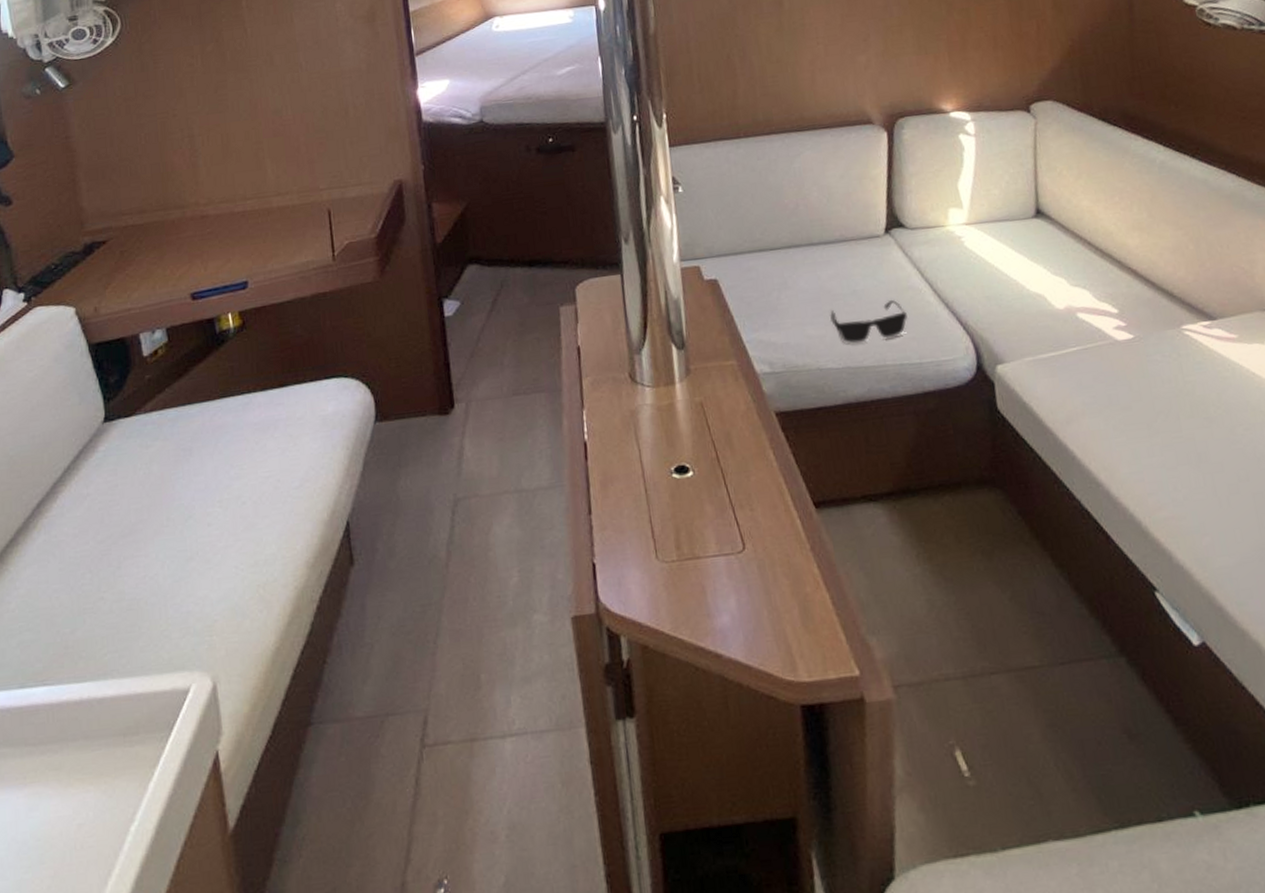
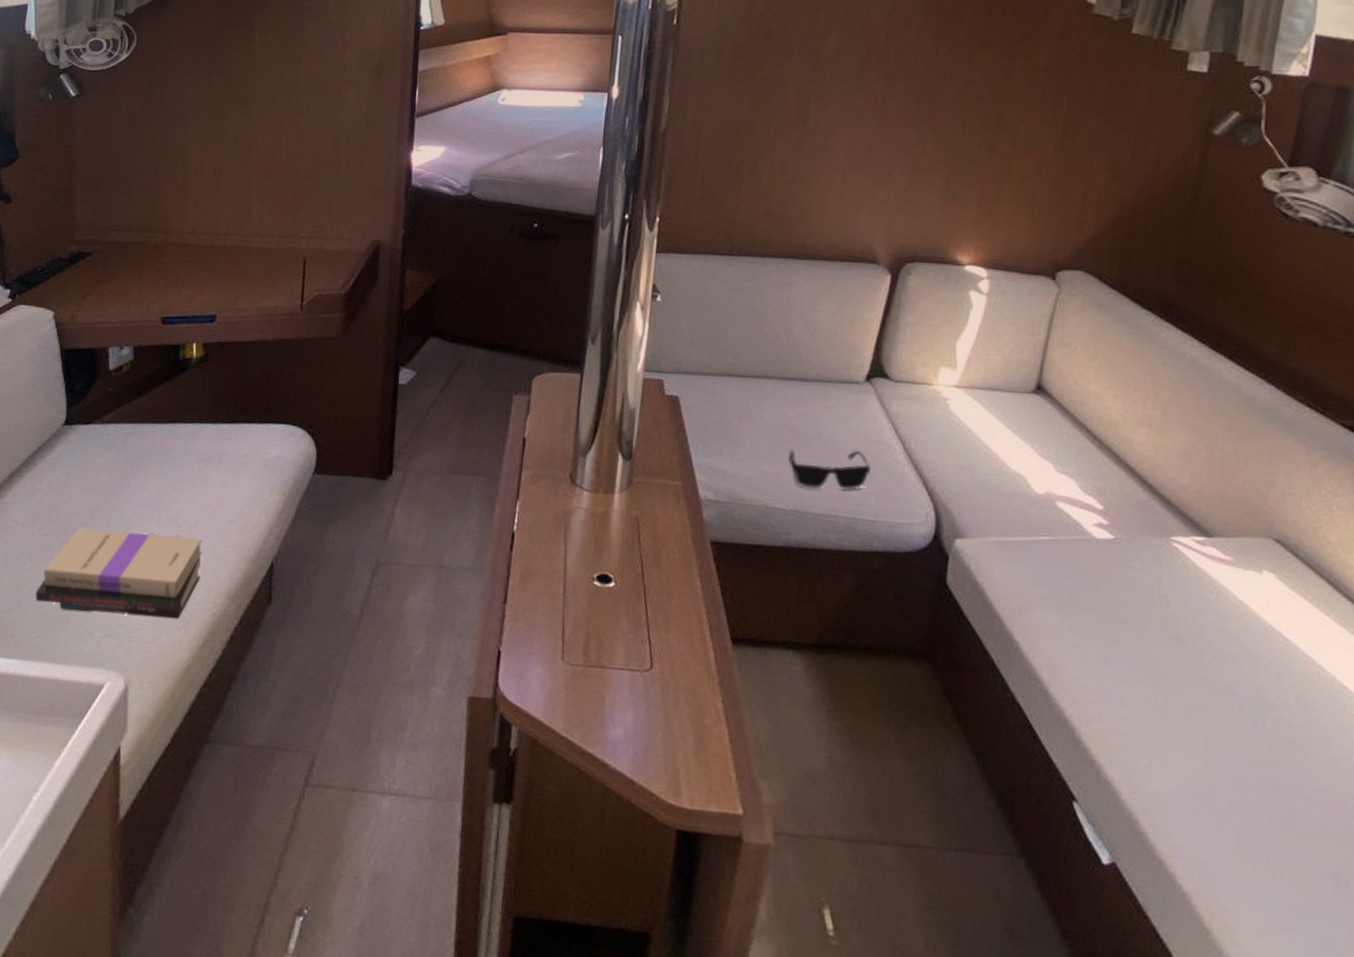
books: none [99,512,275,616] -> present [35,528,203,619]

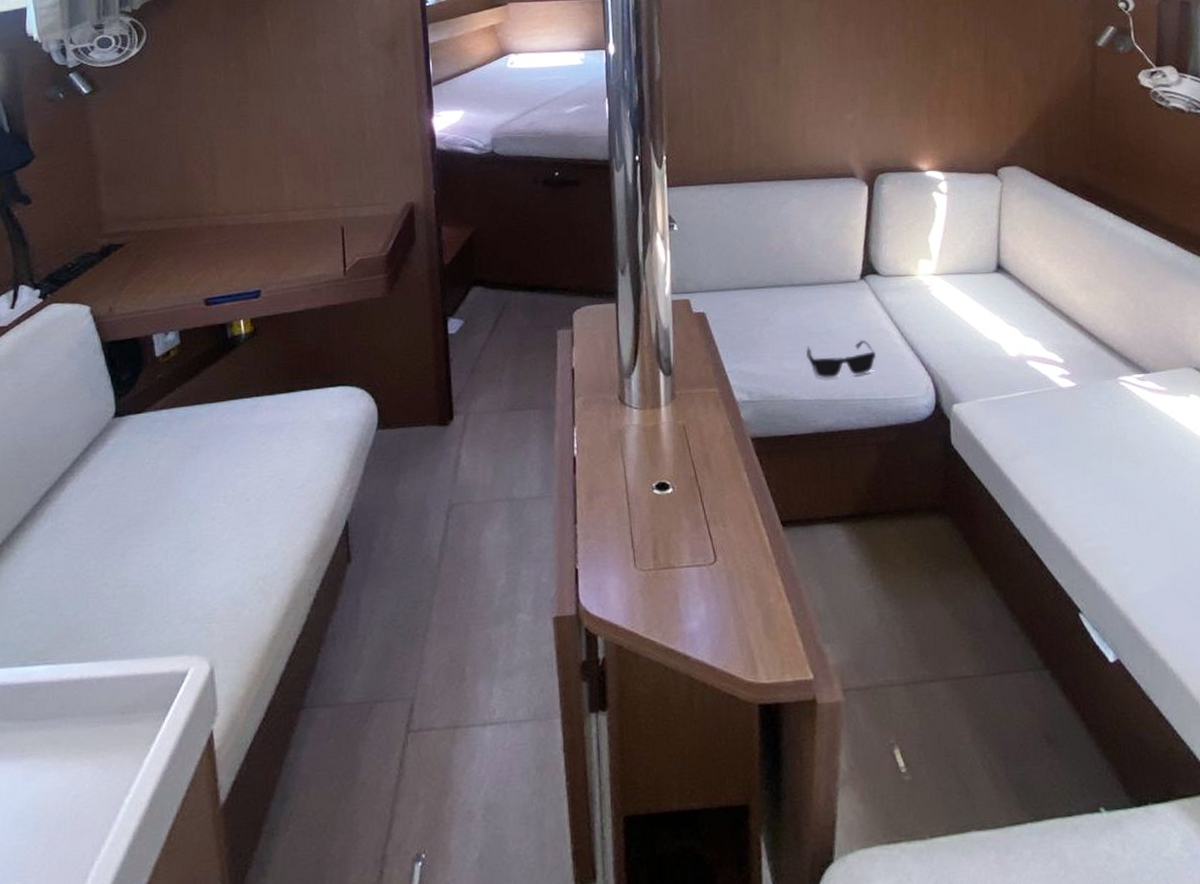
books: present [35,528,203,619] -> none [102,510,276,602]

